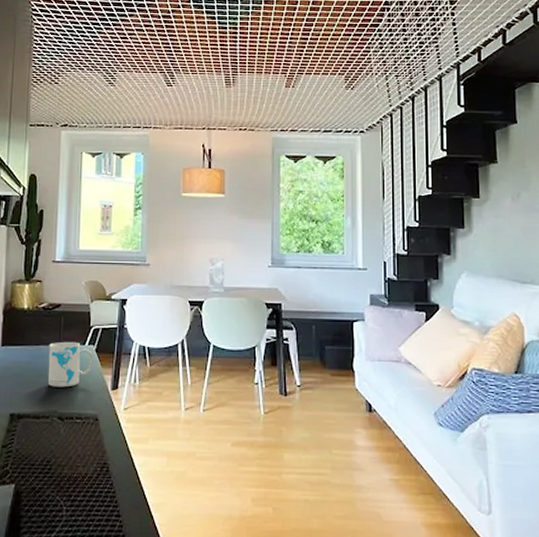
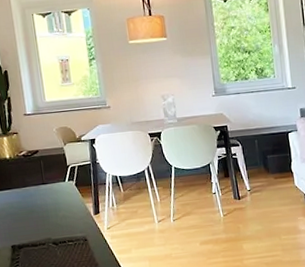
mug: present [47,341,94,388] -> none [34,180,76,220]

